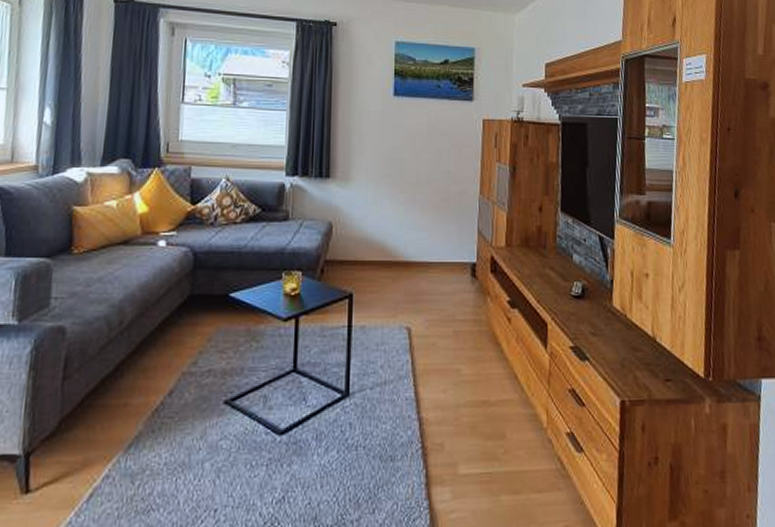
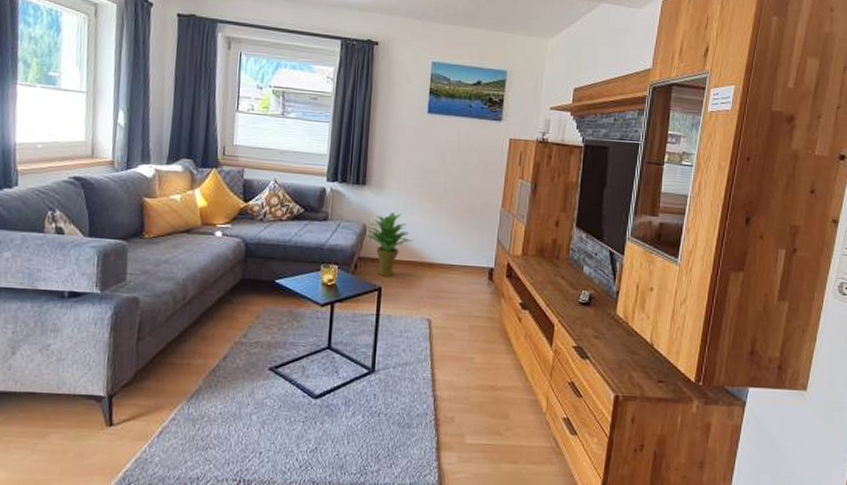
potted plant: none [331,207,384,281] -> present [365,213,412,277]

